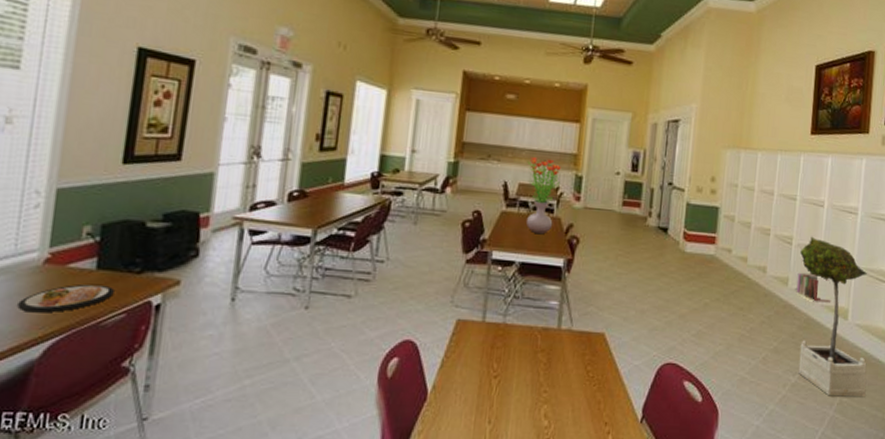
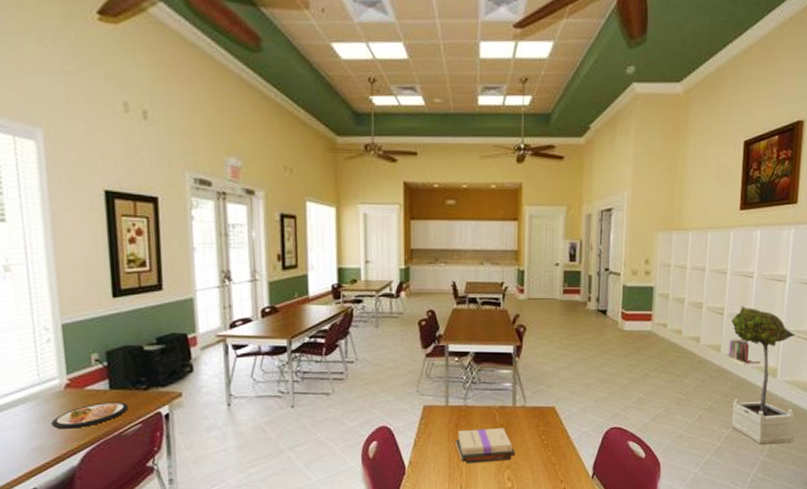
books: none [488,352,556,394] -> present [455,428,516,464]
flower arrangement: present [525,157,562,235] -> none [472,257,504,326]

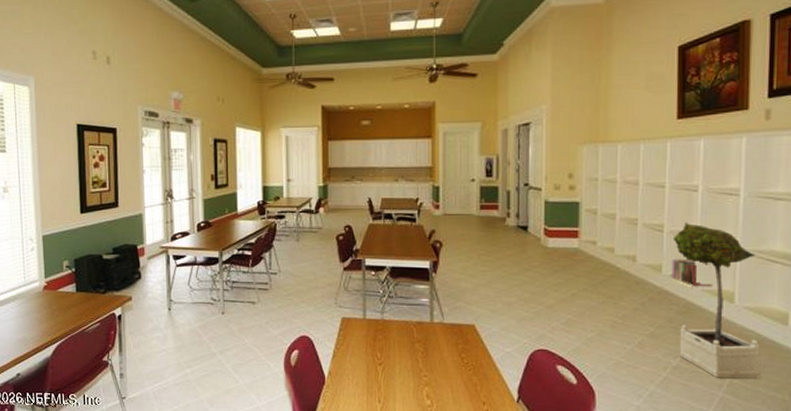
dish: present [51,401,128,429] -> none [32,302,90,325]
books: present [455,428,516,464] -> none [373,343,434,378]

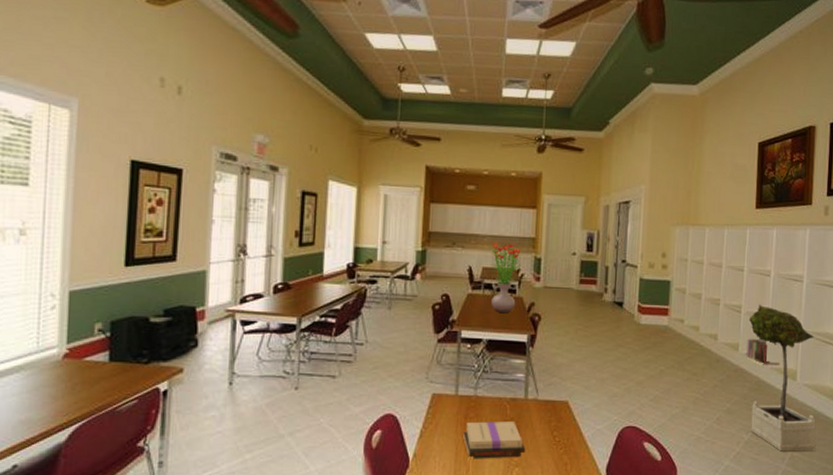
books: none [373,343,434,378] -> present [463,421,526,459]
flower arrangement: none [387,174,419,242] -> present [489,243,521,314]

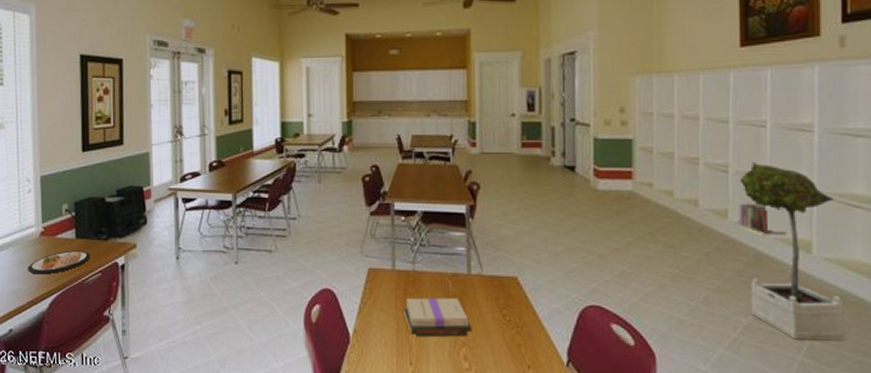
dish: none [43,374,126,402] -> present [28,250,90,275]
flower arrangement: present [489,243,521,314] -> none [417,108,453,183]

